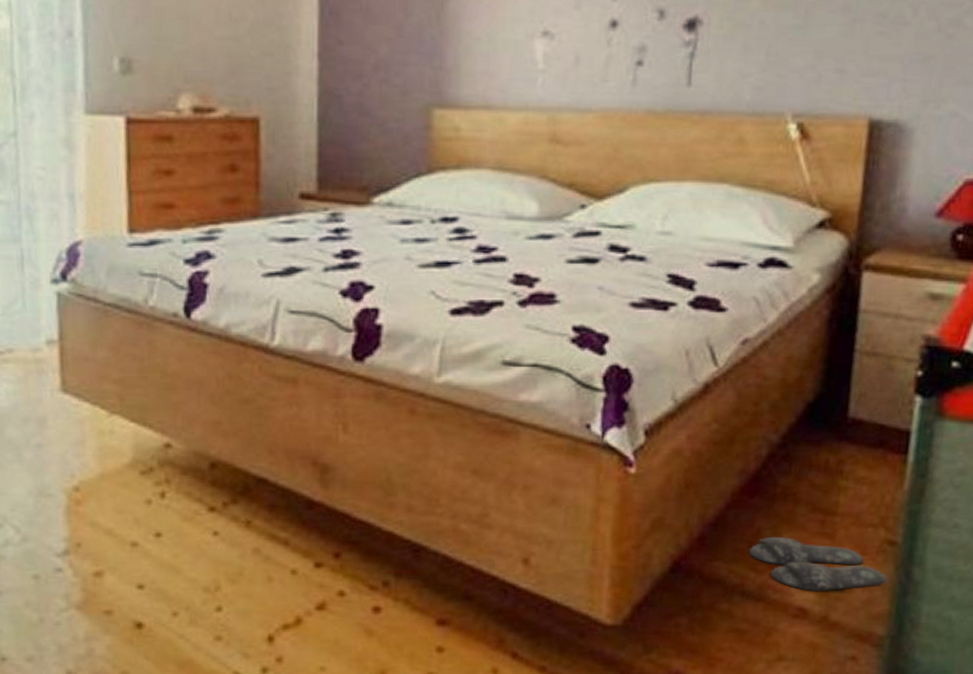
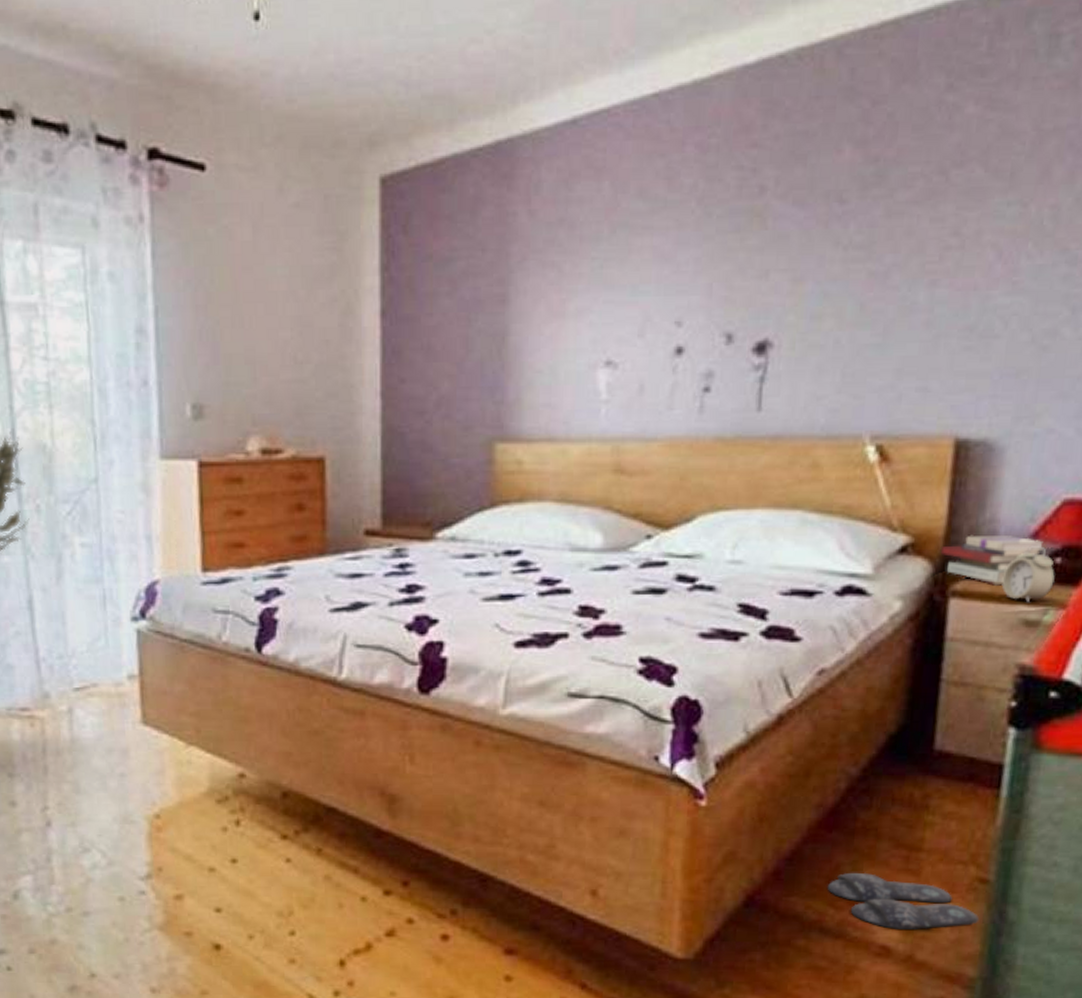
books: none [855,211,948,261] -> present [940,535,1044,586]
alarm clock: none [910,223,958,277] -> present [1001,546,1055,603]

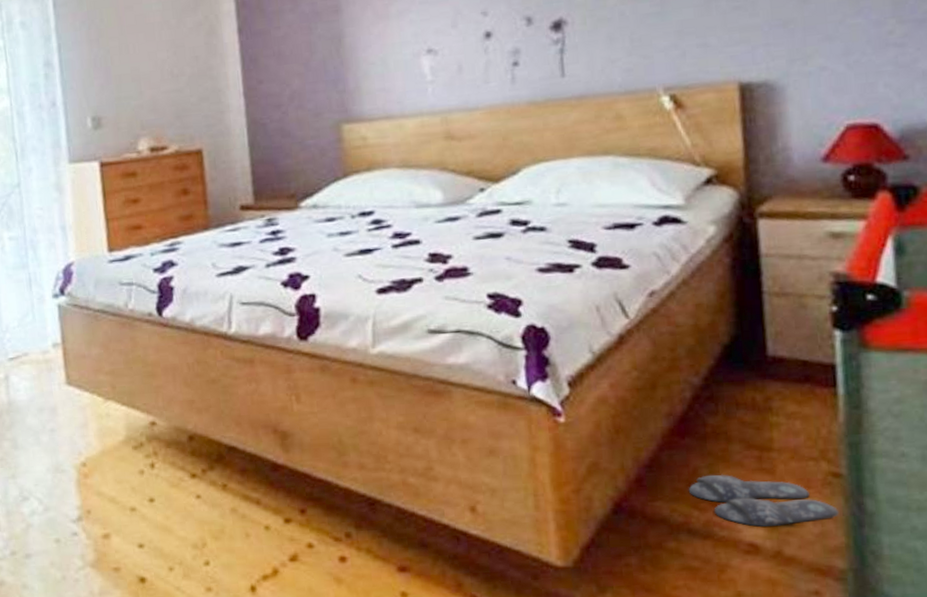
books: present [940,535,1044,586] -> none [742,160,836,205]
alarm clock: present [1001,546,1055,603] -> none [803,167,852,218]

